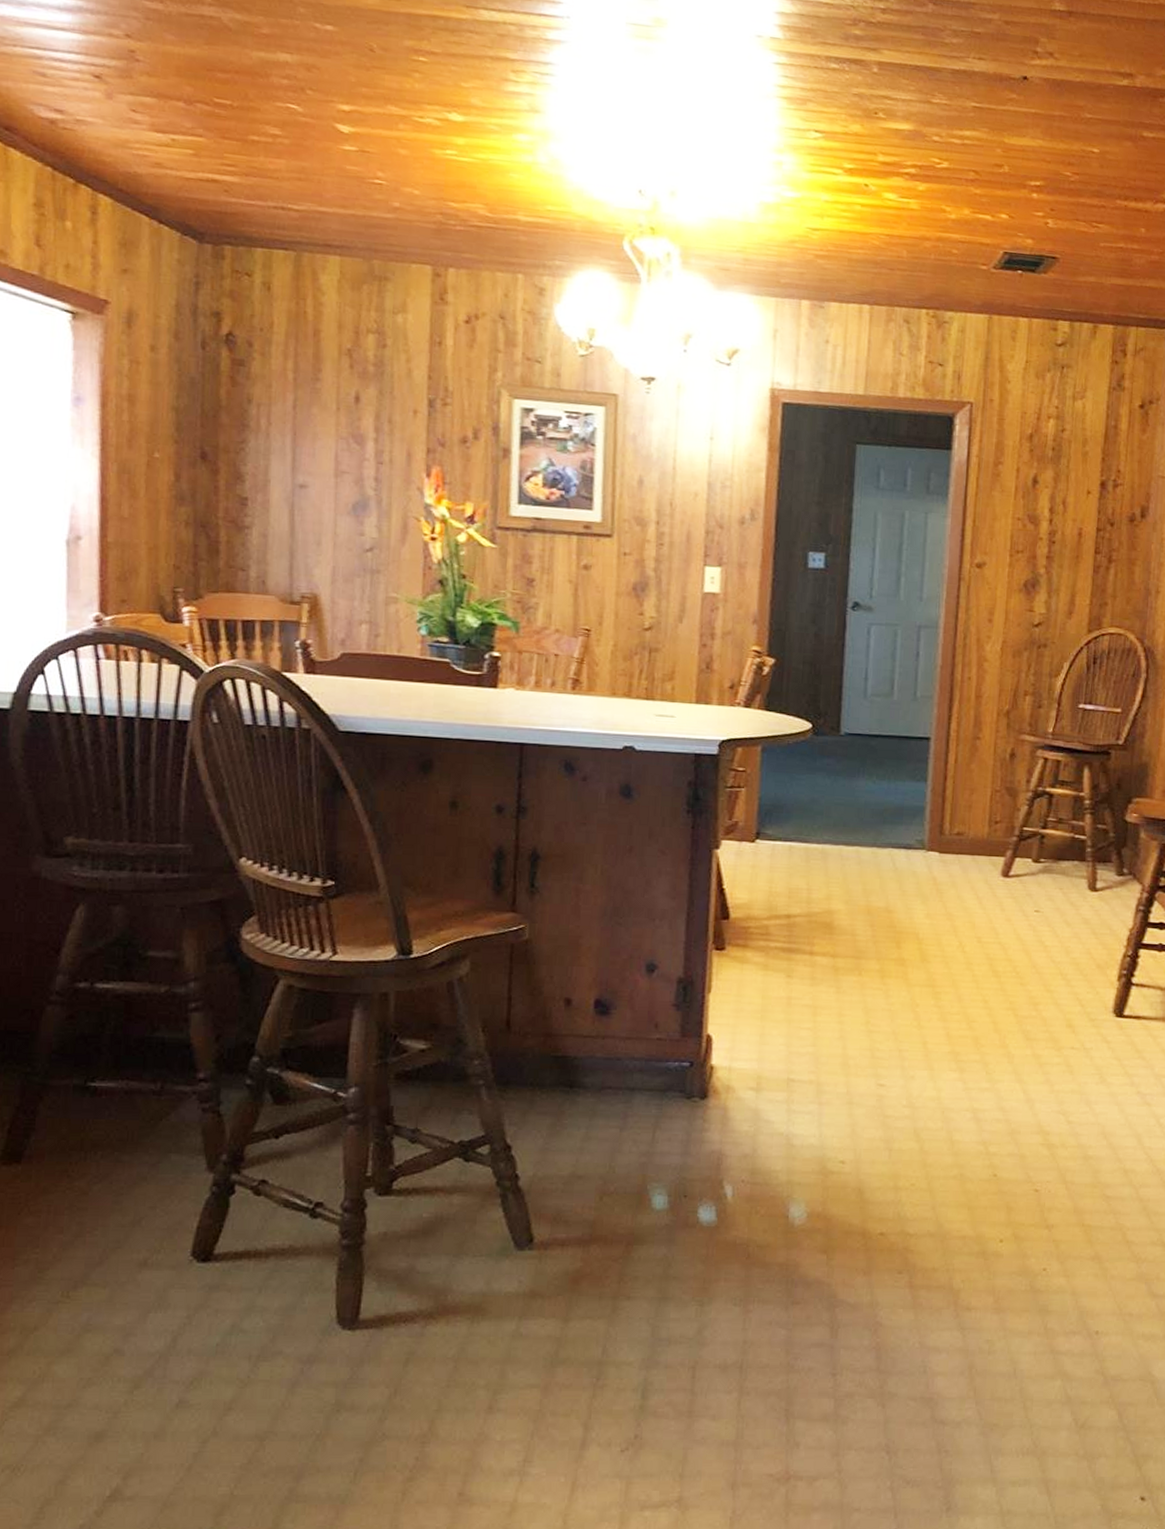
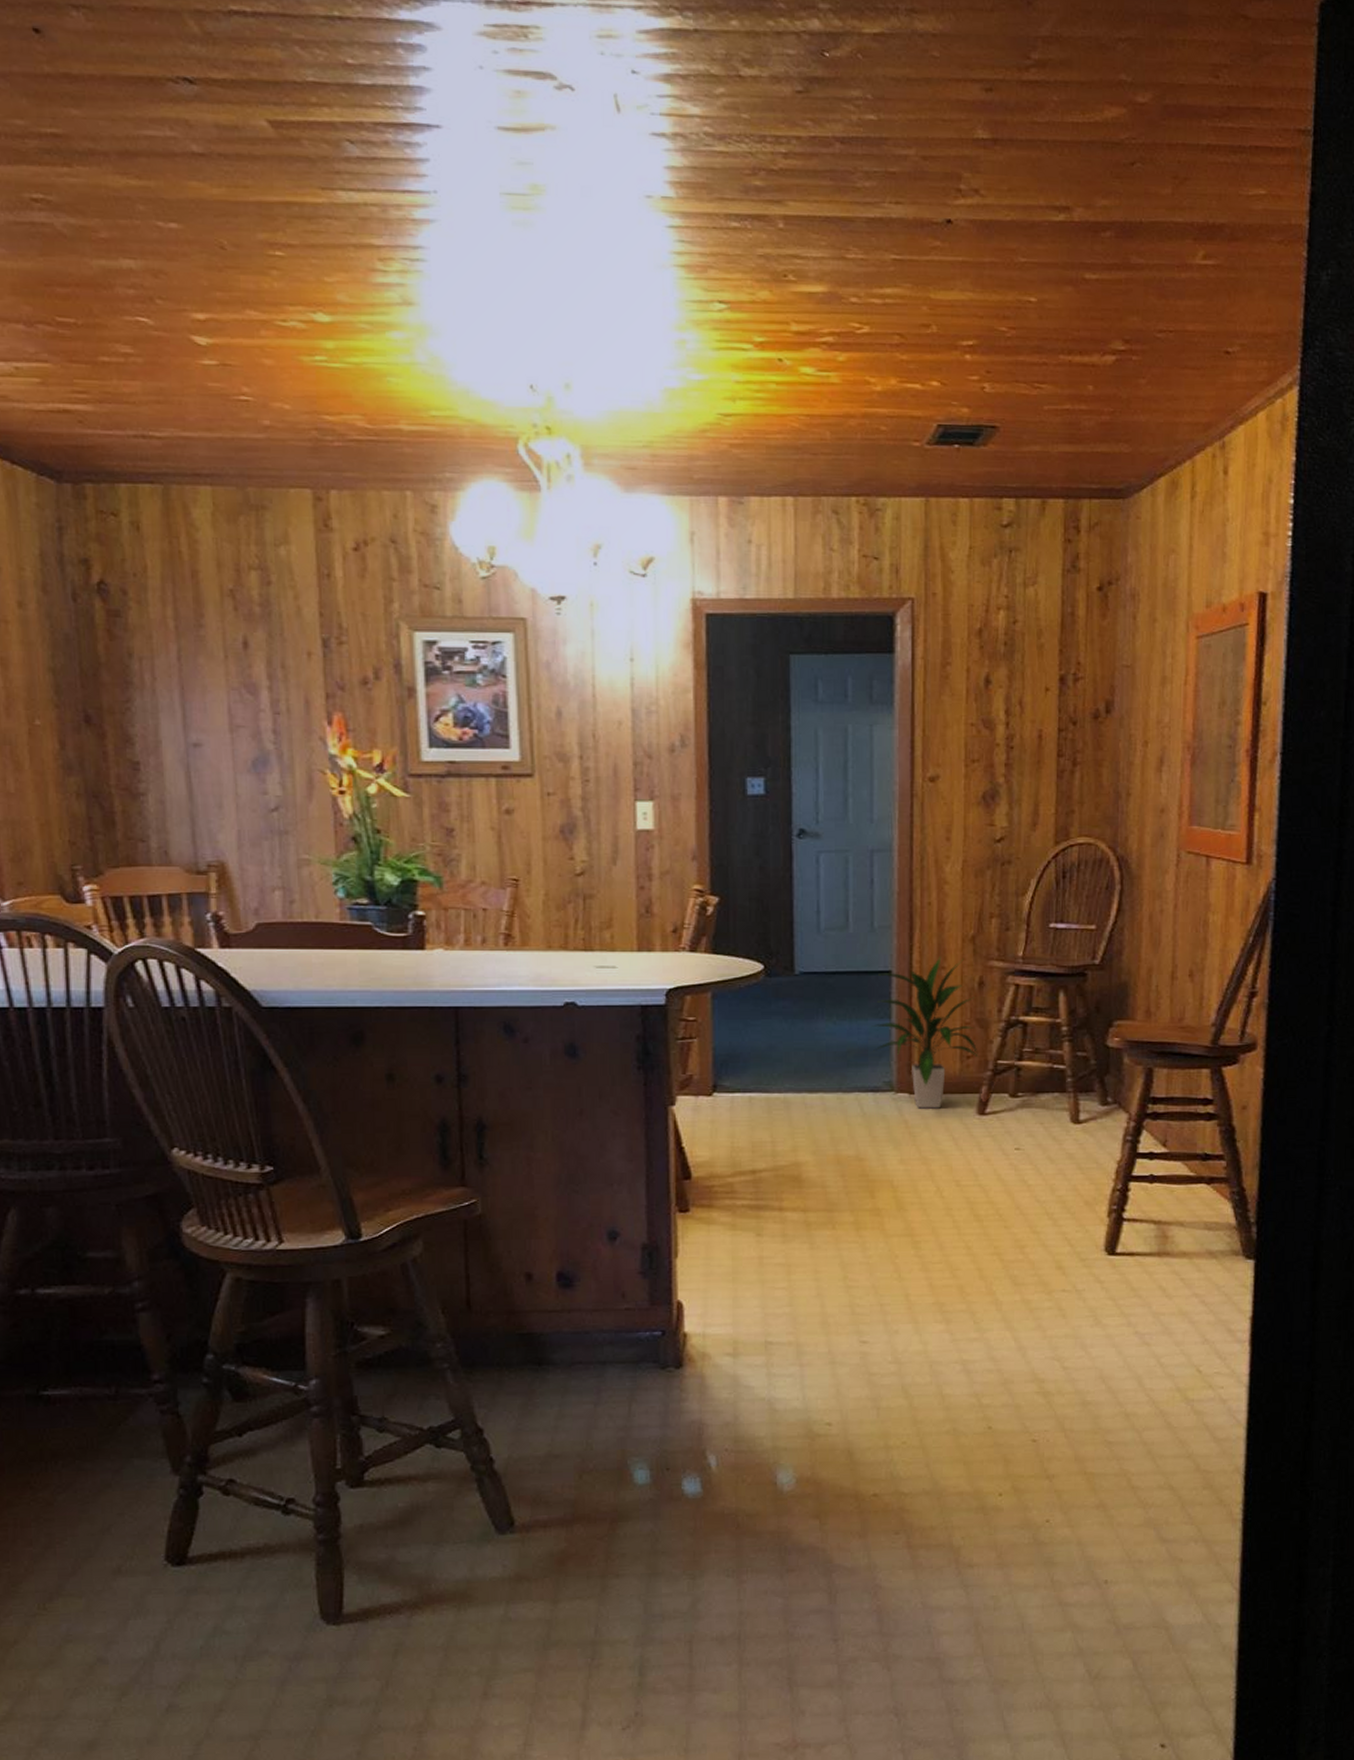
indoor plant: none [908,728,1007,869] -> present [872,957,980,1109]

